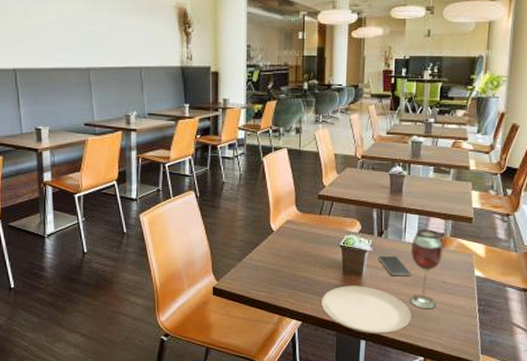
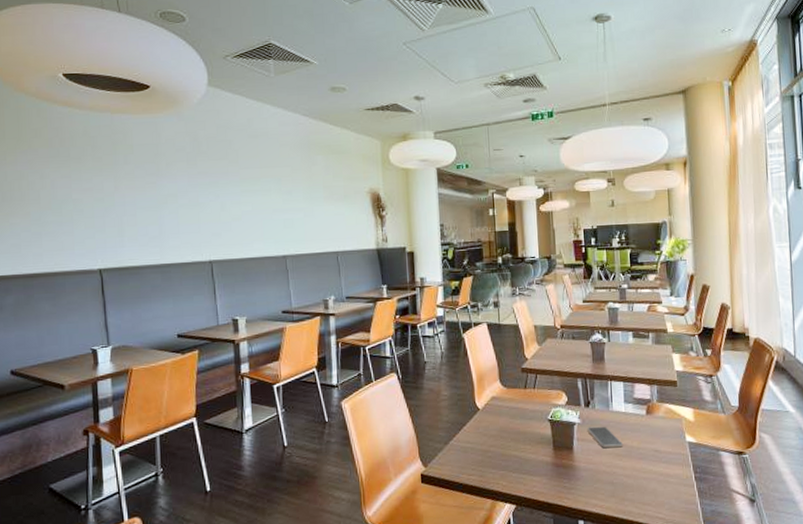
plate: present [321,286,412,335] -> none [534,461,628,513]
wineglass: present [410,229,444,310] -> none [619,396,653,482]

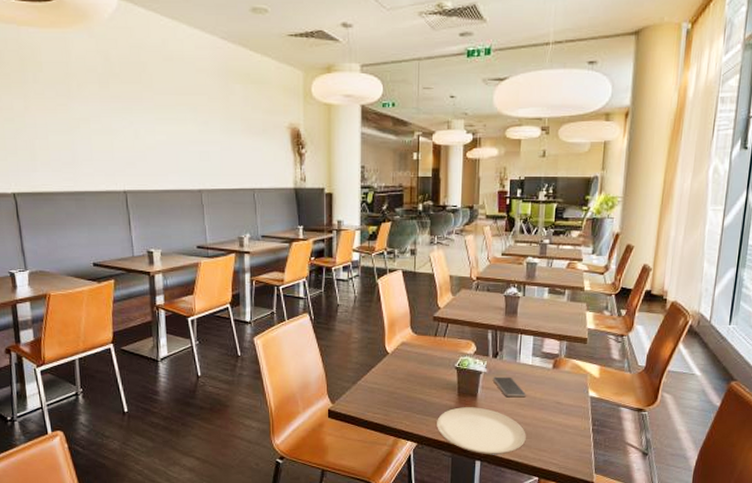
plate: none [534,461,628,513] -> present [437,407,526,455]

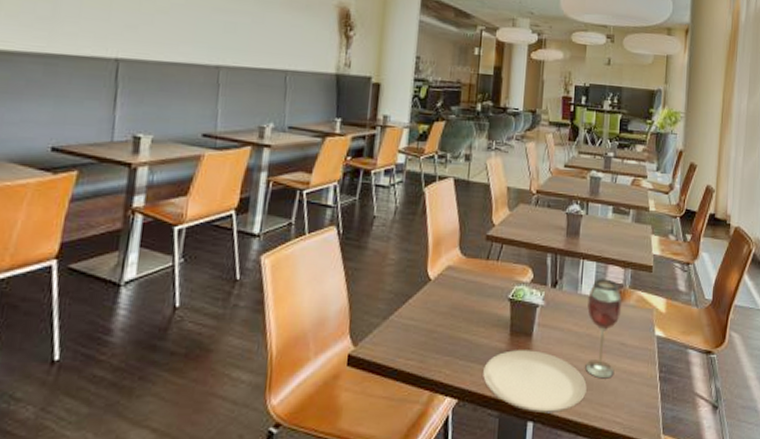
mobile phone: present [492,376,526,398] -> none [550,311,587,338]
wineglass: none [524,350,558,430] -> present [585,279,622,379]

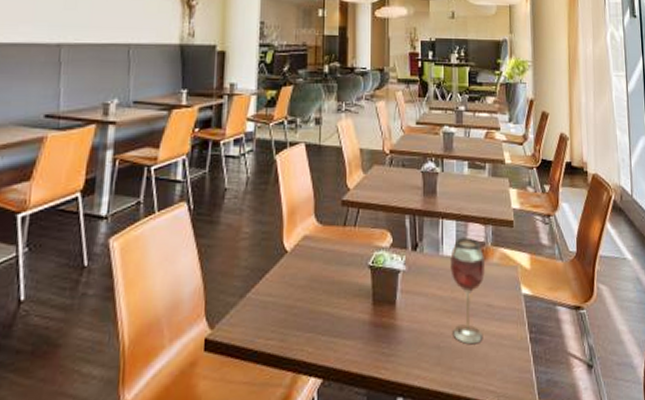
plate: present [483,350,587,414] -> none [347,319,456,388]

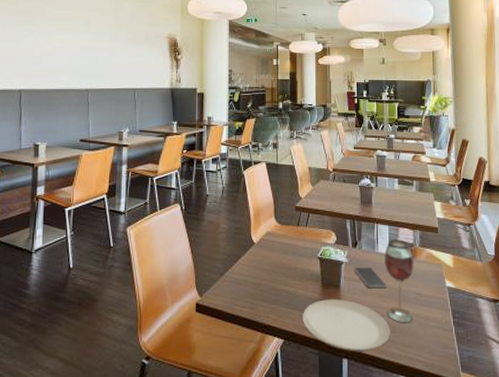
plate: none [347,319,456,388] -> present [303,299,390,352]
mobile phone: none [413,274,452,303] -> present [353,267,387,289]

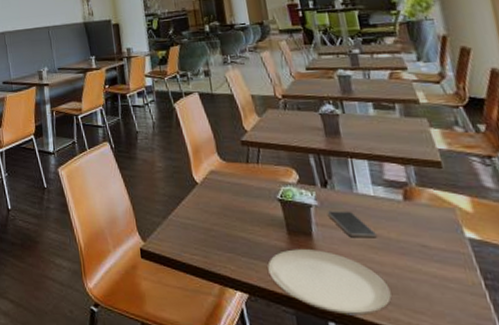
wineglass: present [384,239,415,323] -> none [366,177,422,283]

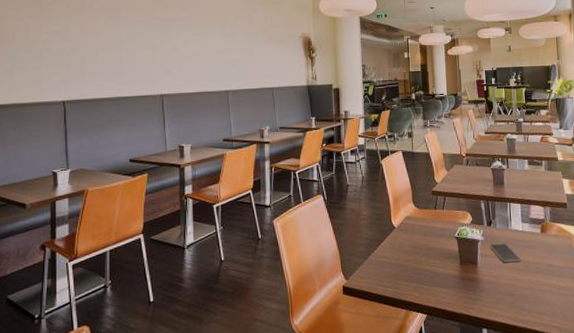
plate: present [267,249,392,316] -> none [443,274,526,322]

